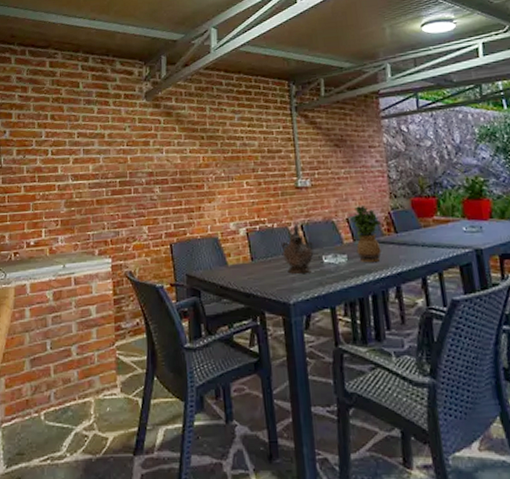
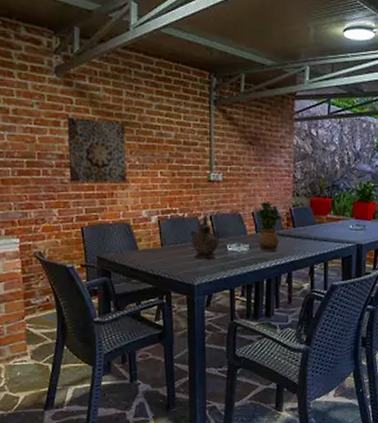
wall art: none [155,135,213,199] -> present [66,117,126,183]

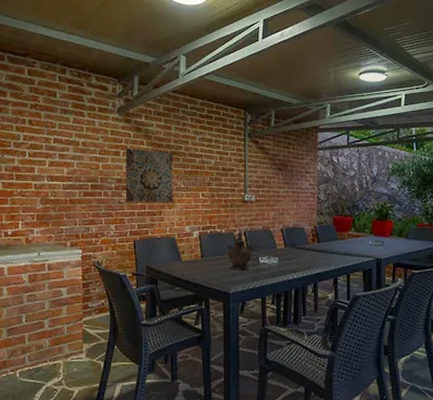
potted plant: present [257,200,283,251] -> none [285,219,309,264]

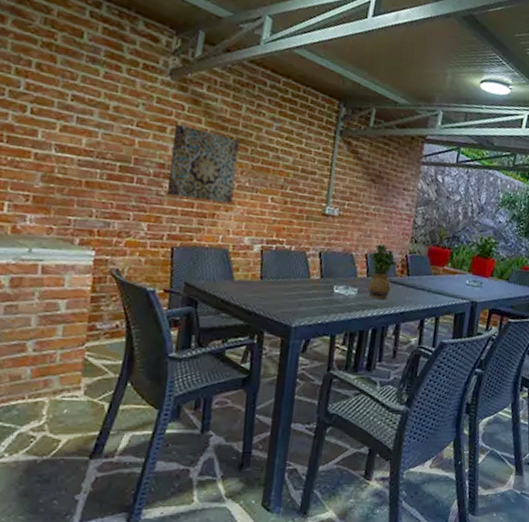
ceremonial vessel: present [227,230,253,270] -> none [294,250,328,300]
potted plant: none [285,219,309,264] -> present [368,243,398,299]

